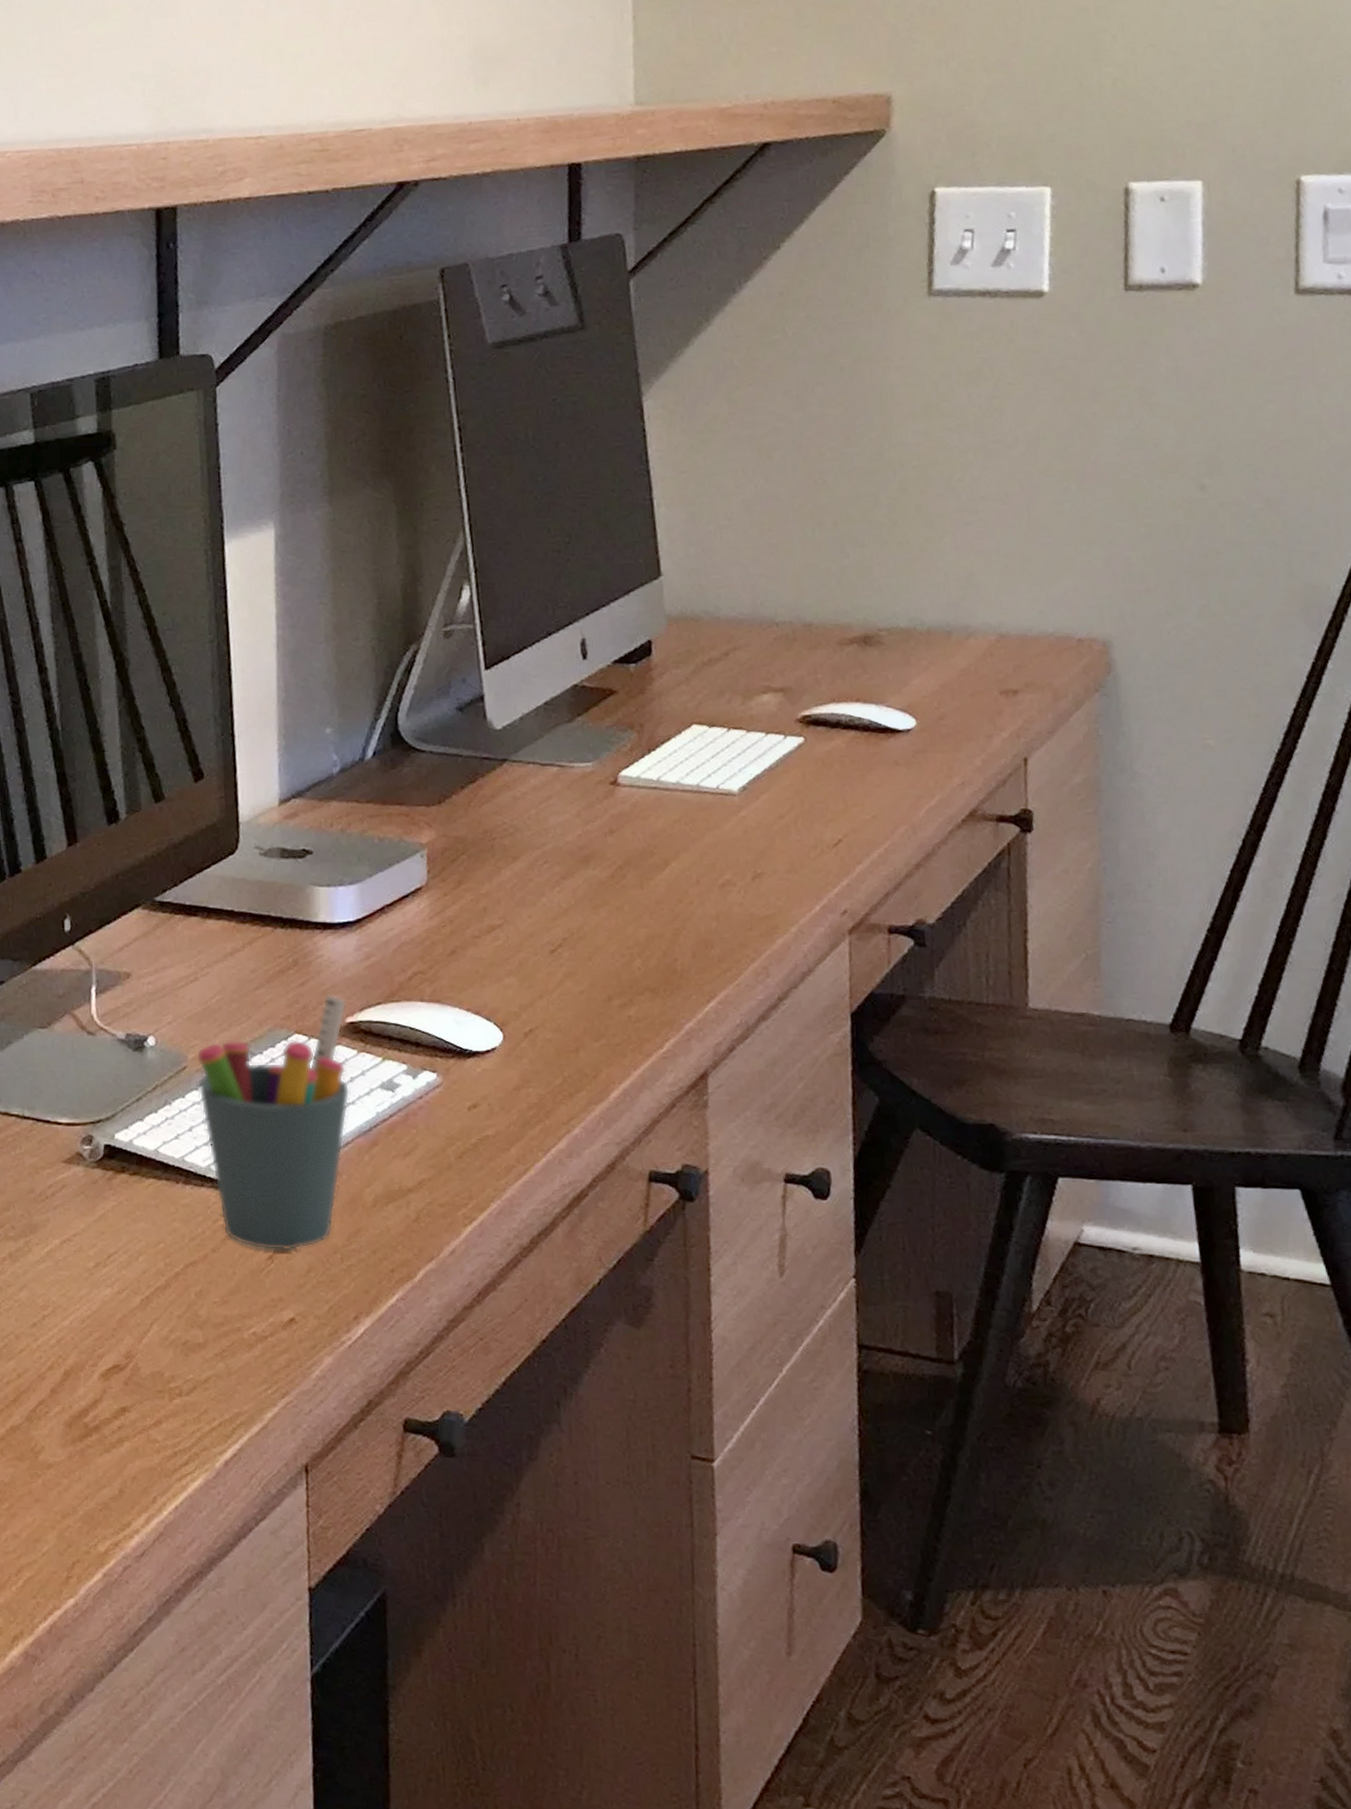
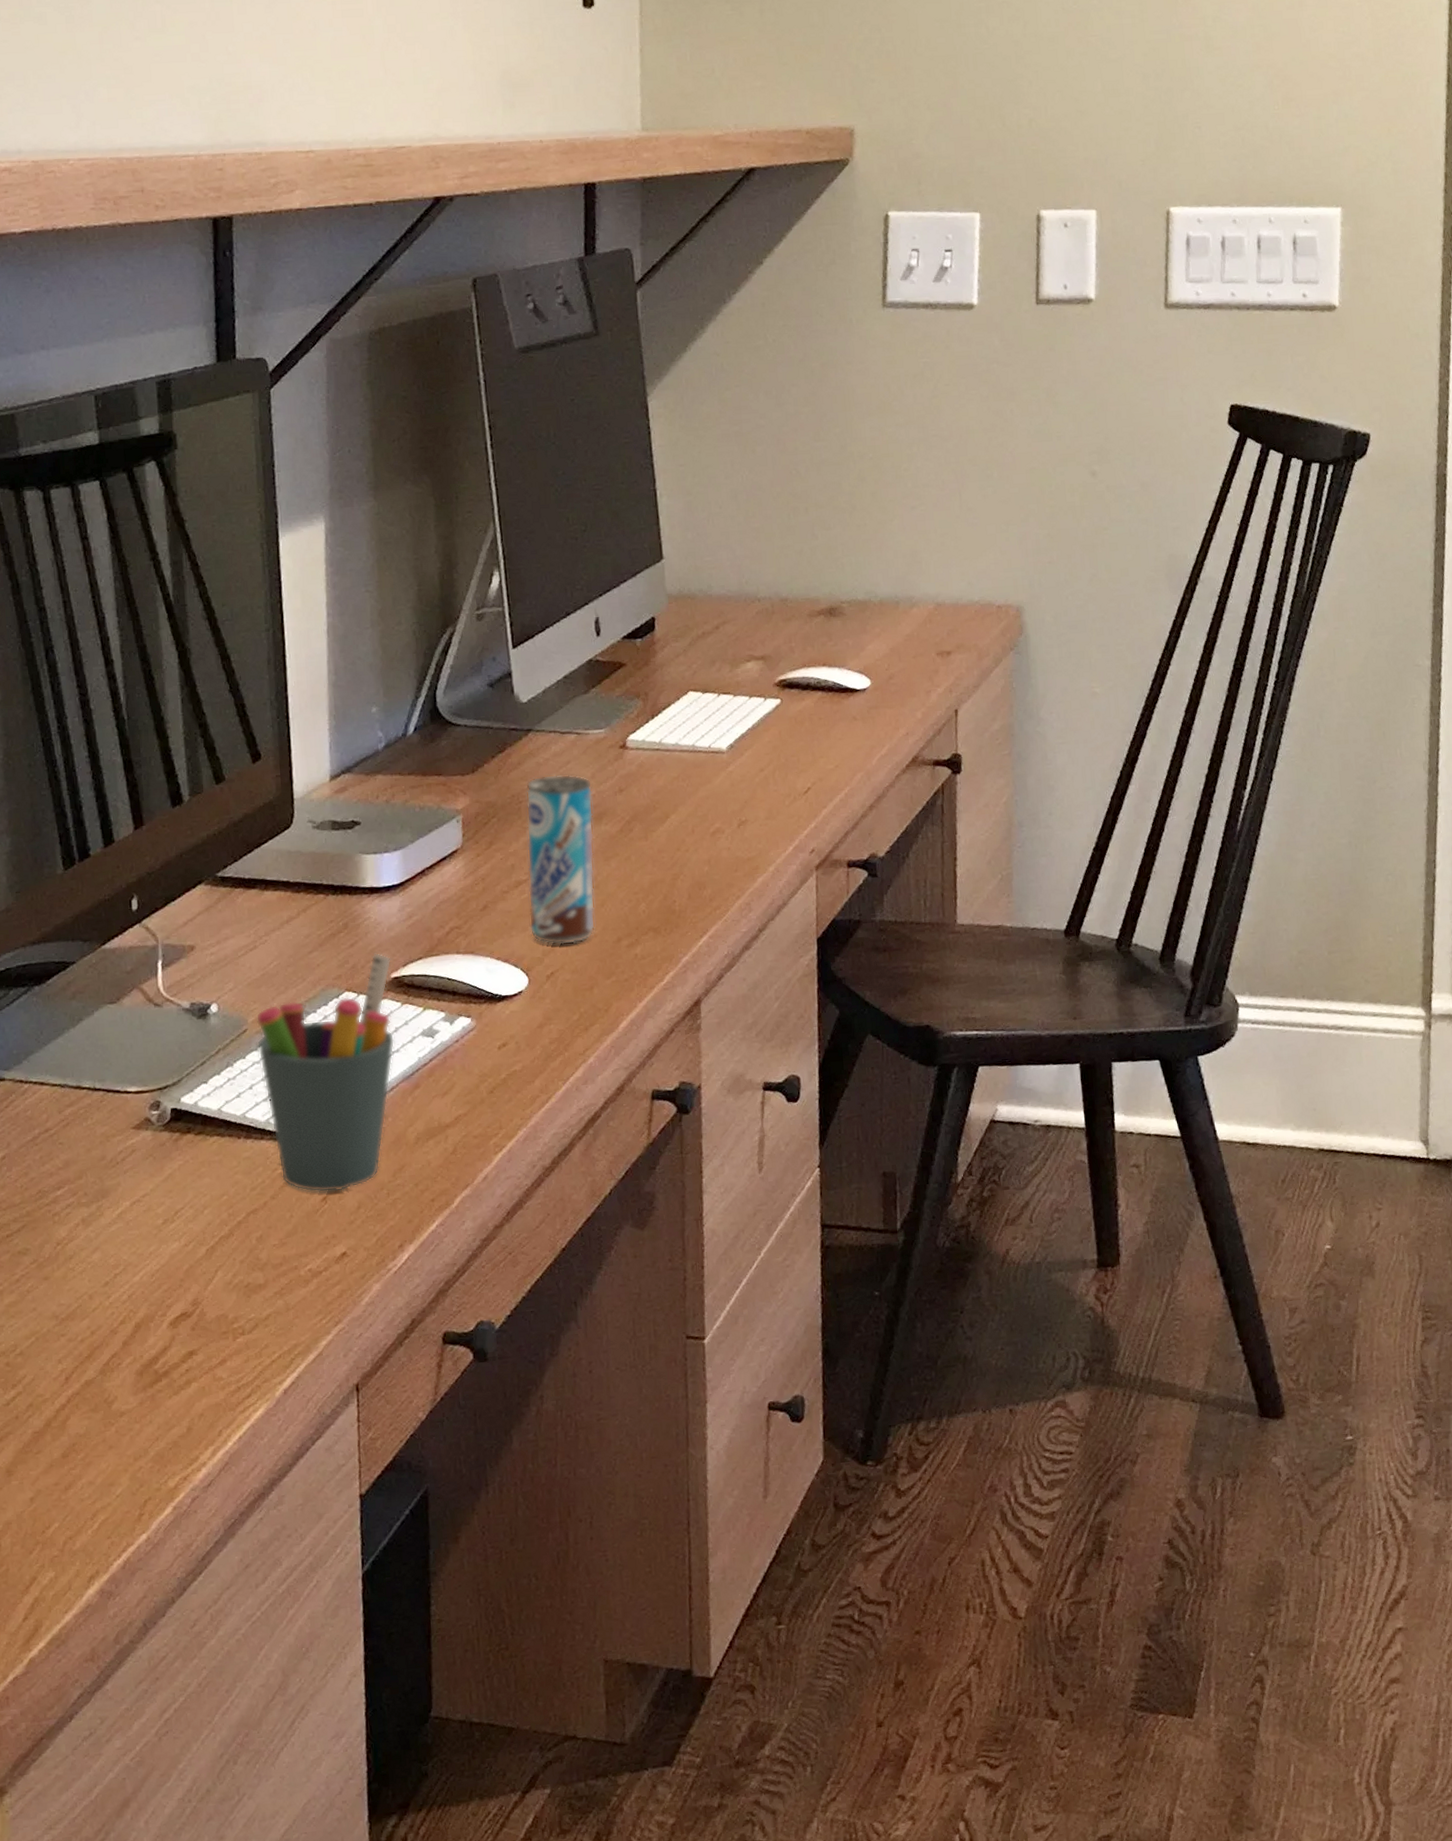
beverage can: none [500,809,582,1000] -> present [526,774,596,945]

